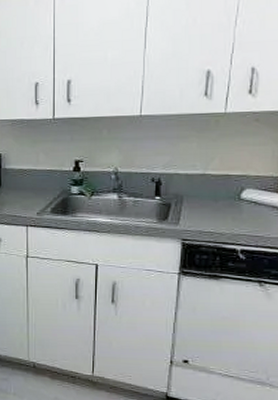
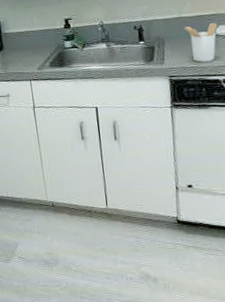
utensil holder: none [207,184,245,227] -> present [183,22,218,62]

